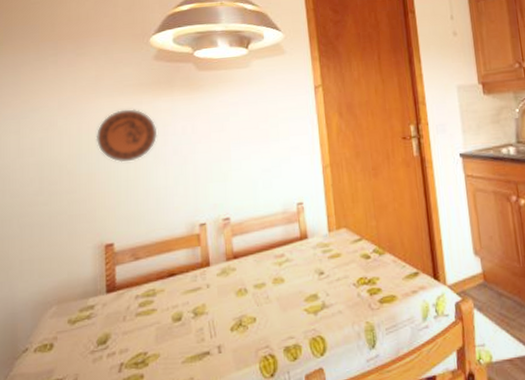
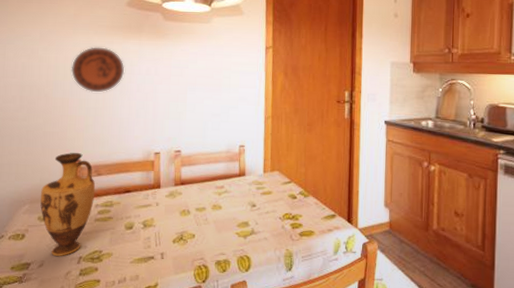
vase: none [70,235,134,367] -> present [40,152,96,257]

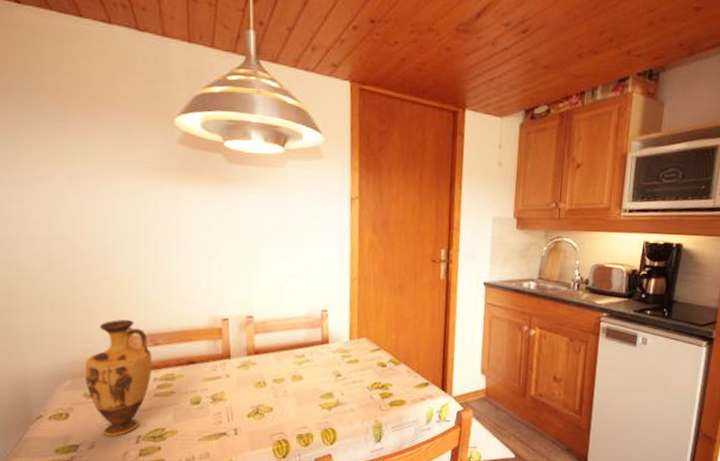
decorative plate: present [71,47,125,93] -> none [112,193,181,249]

